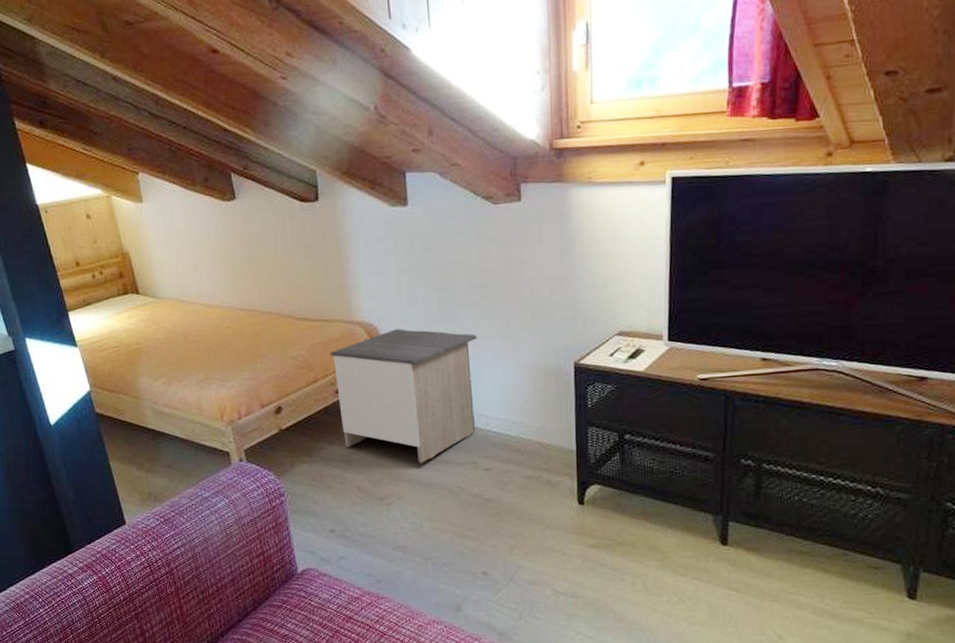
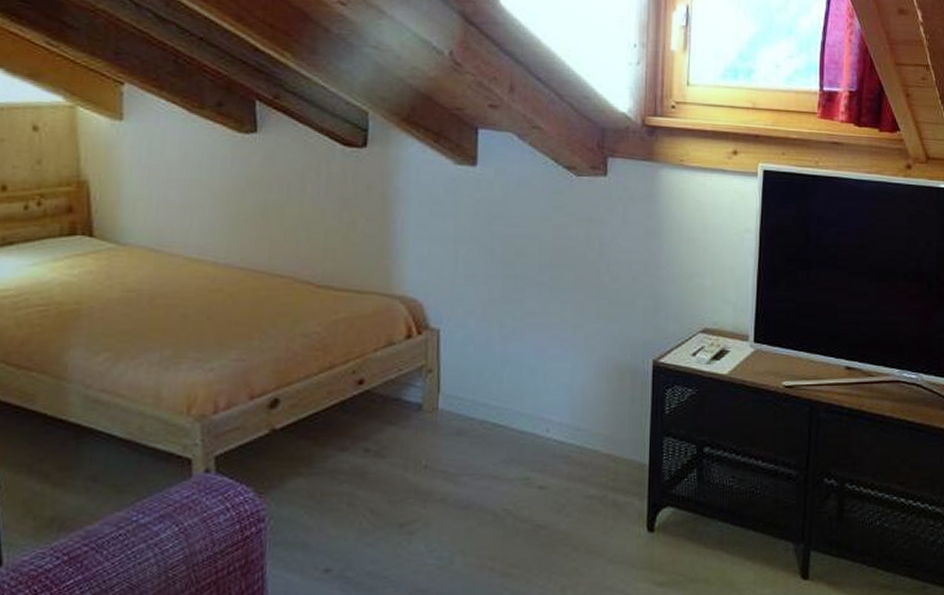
nightstand: present [330,329,478,463] -> none [356,308,545,478]

